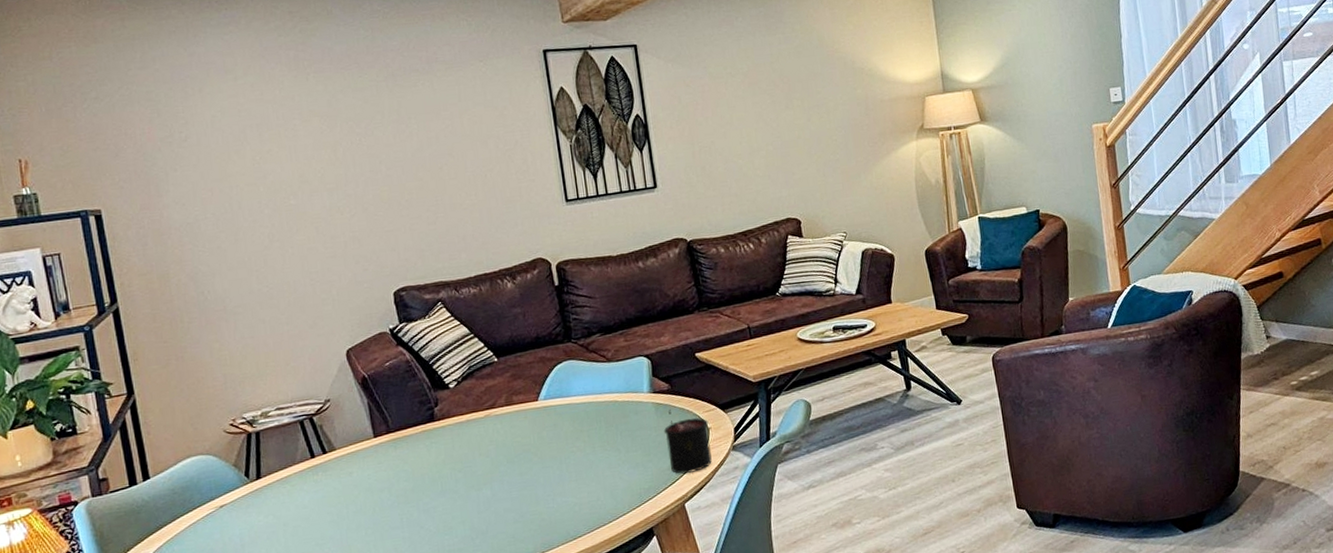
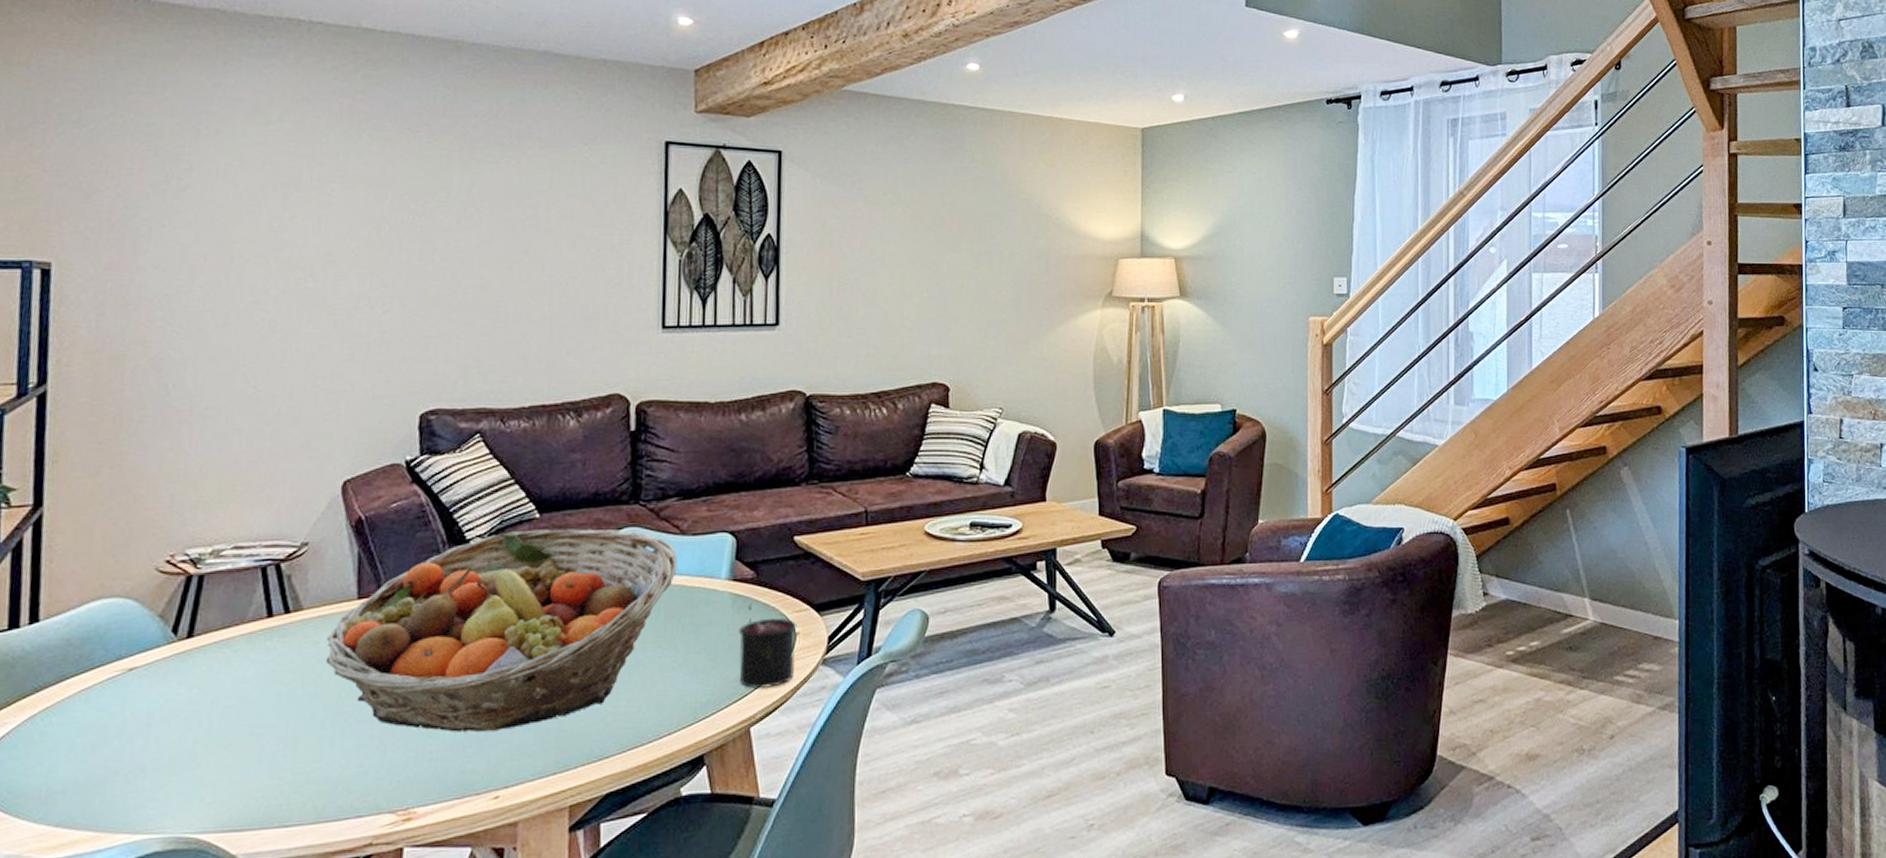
fruit basket: none [357,363,609,529] -> present [325,529,678,732]

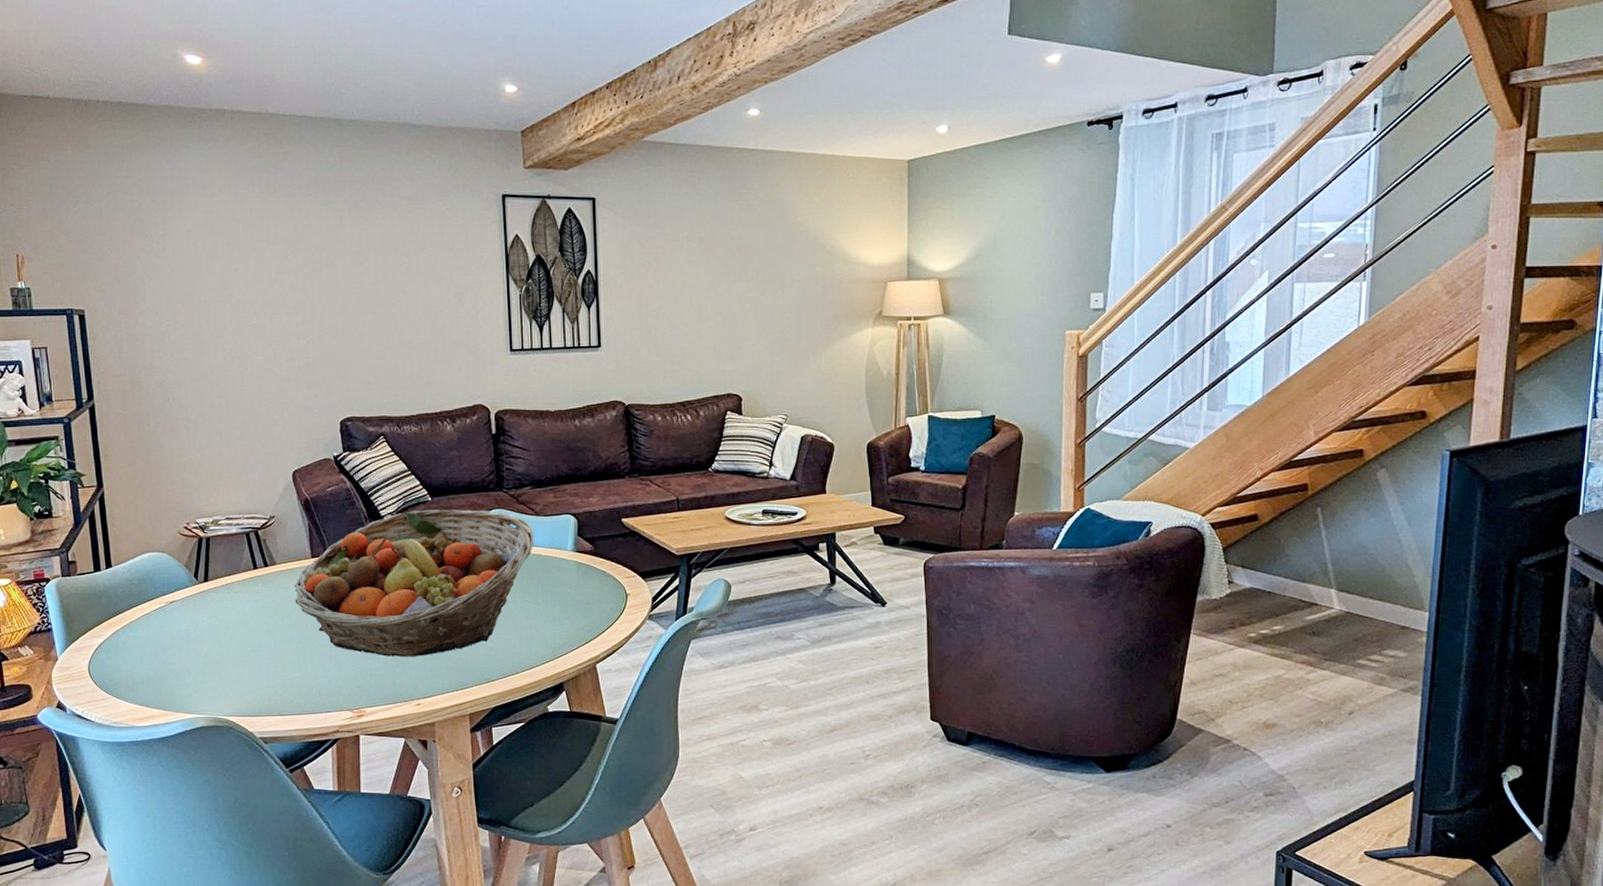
candle: present [738,604,797,688] -> none [583,571,628,635]

